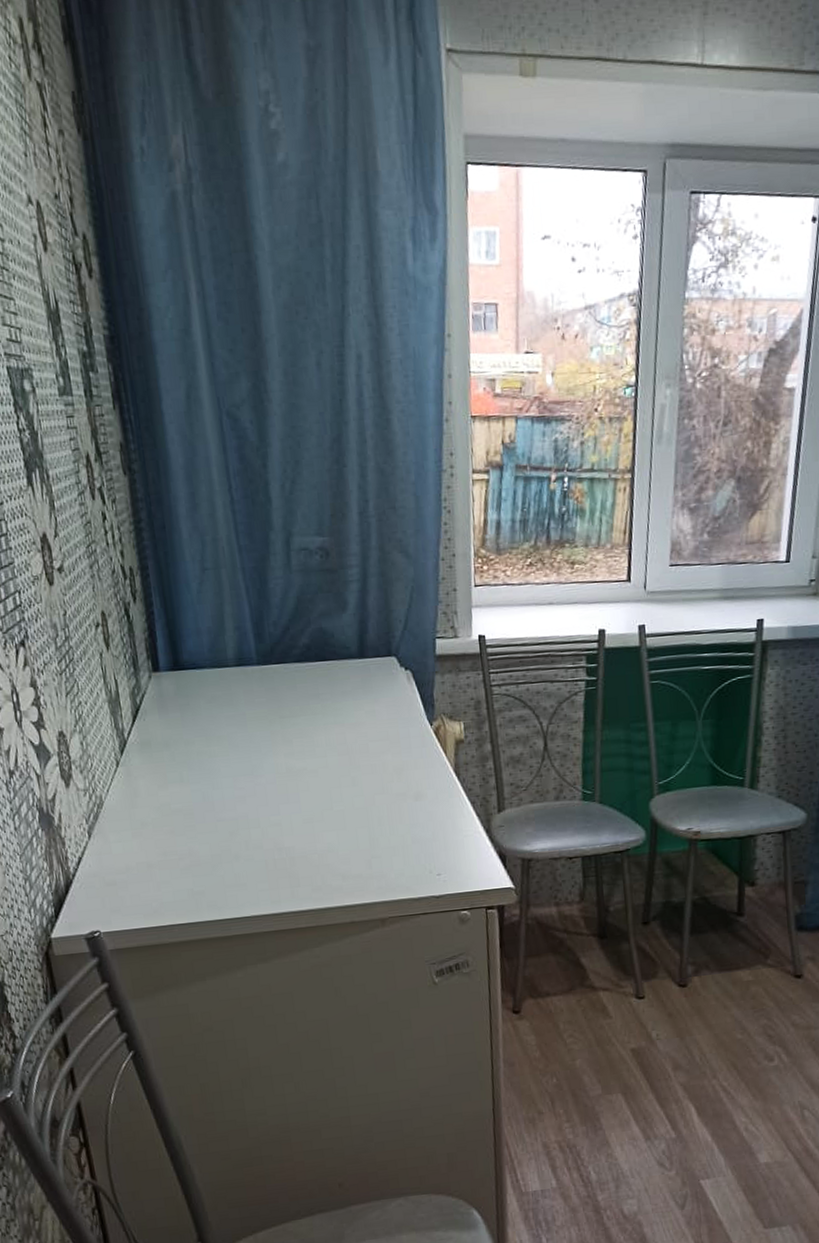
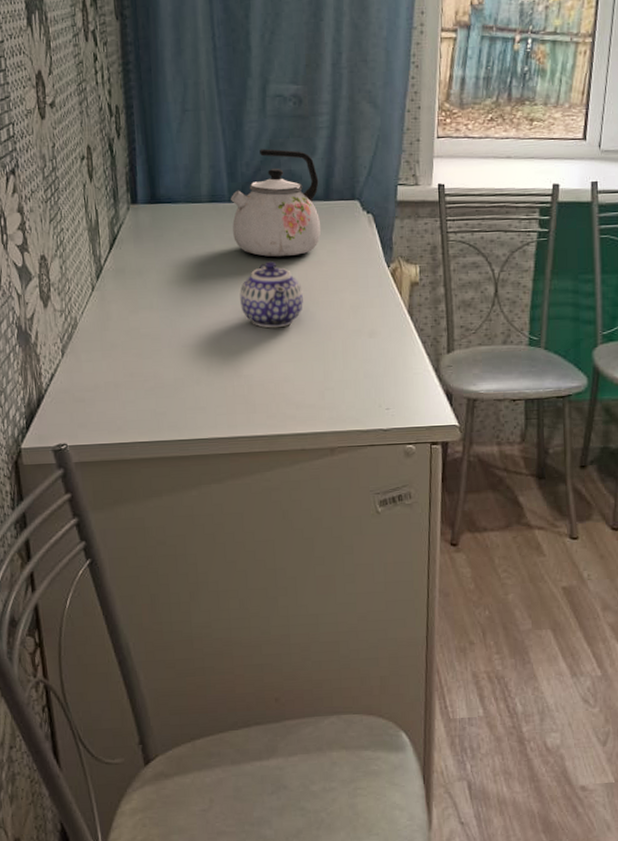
kettle: none [259,606,358,721] -> present [231,148,321,257]
teapot: none [275,726,344,797] -> present [240,261,303,328]

